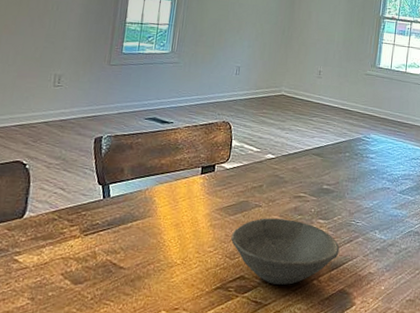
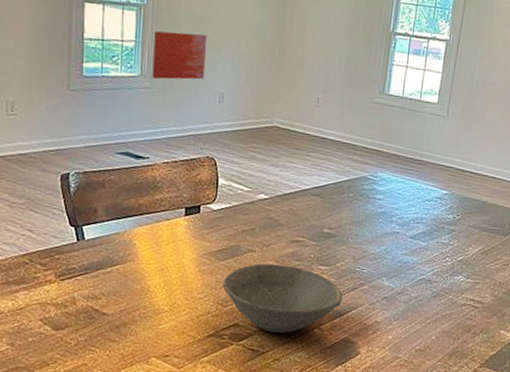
wall art: none [180,16,228,56] -> present [152,31,207,80]

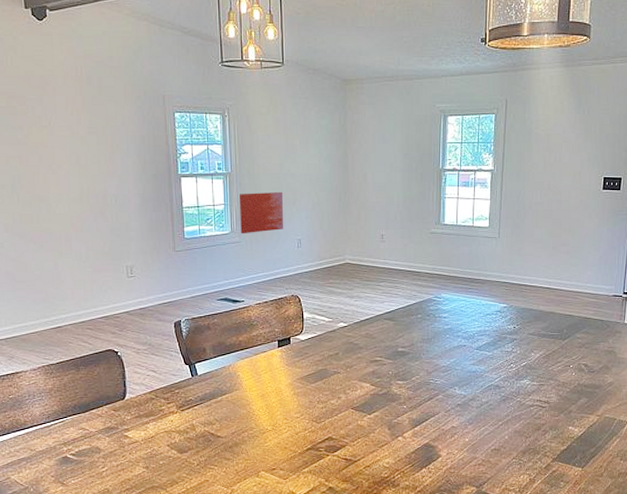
bowl: present [222,263,343,333] -> none [315,383,420,443]

